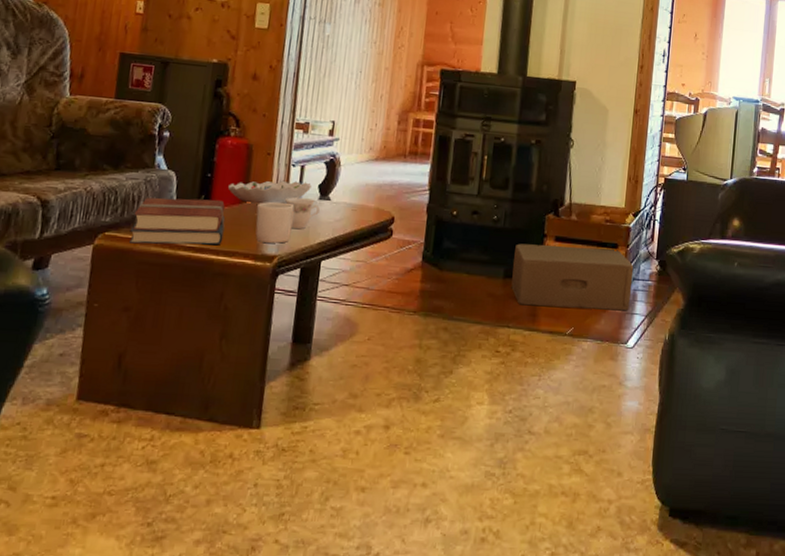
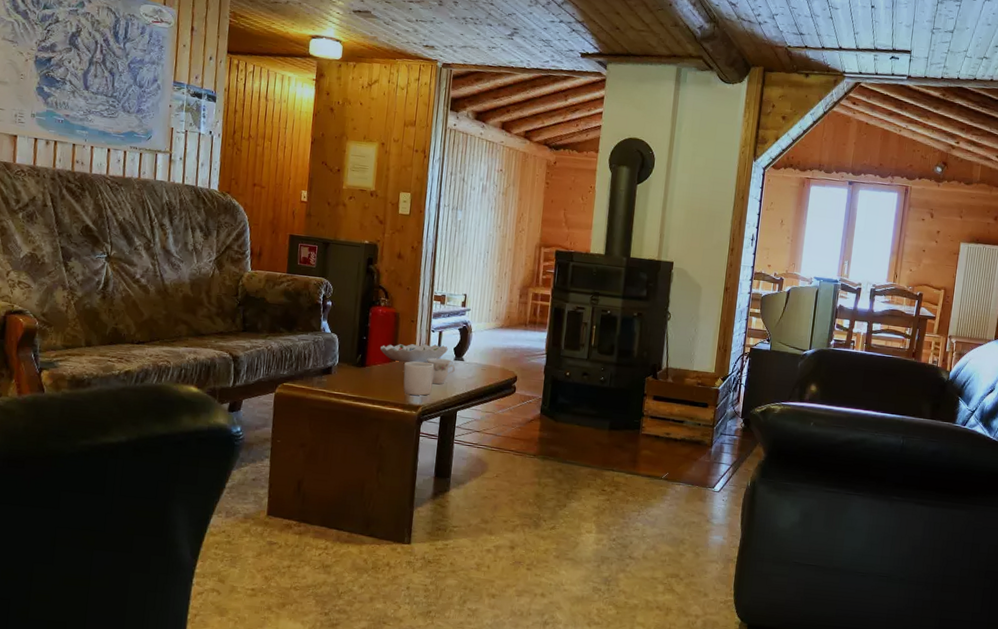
books: present [129,198,226,245] -> none [303,355,379,396]
wooden box: present [511,243,634,311] -> none [615,401,722,461]

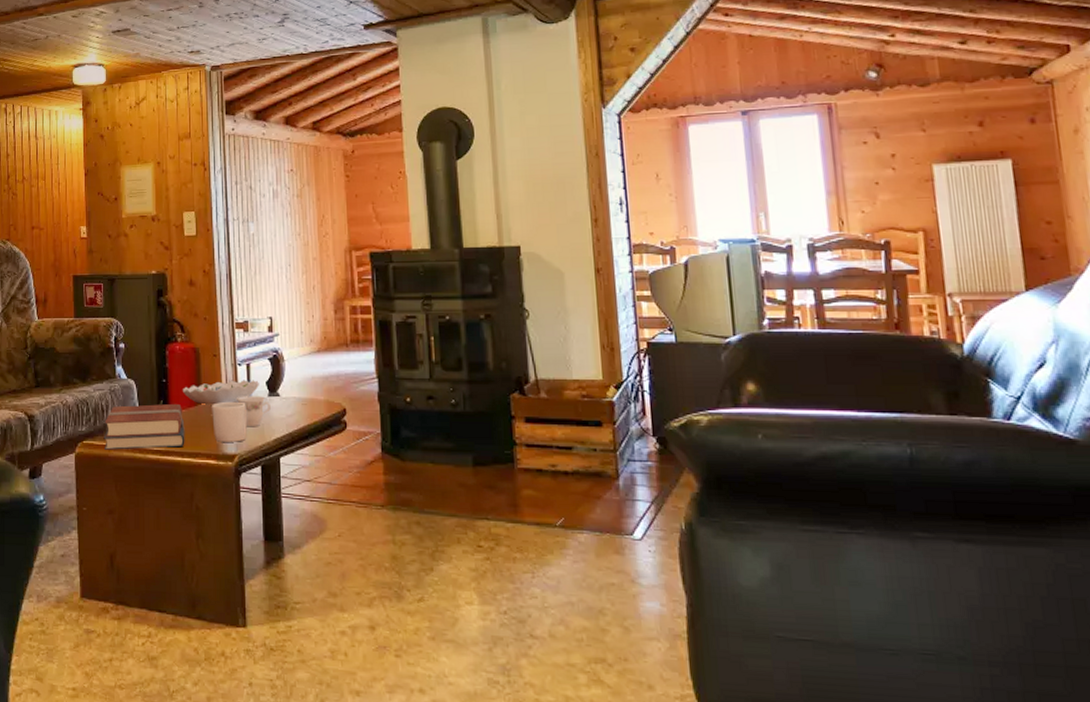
books: none [303,355,379,396] -> present [103,403,185,450]

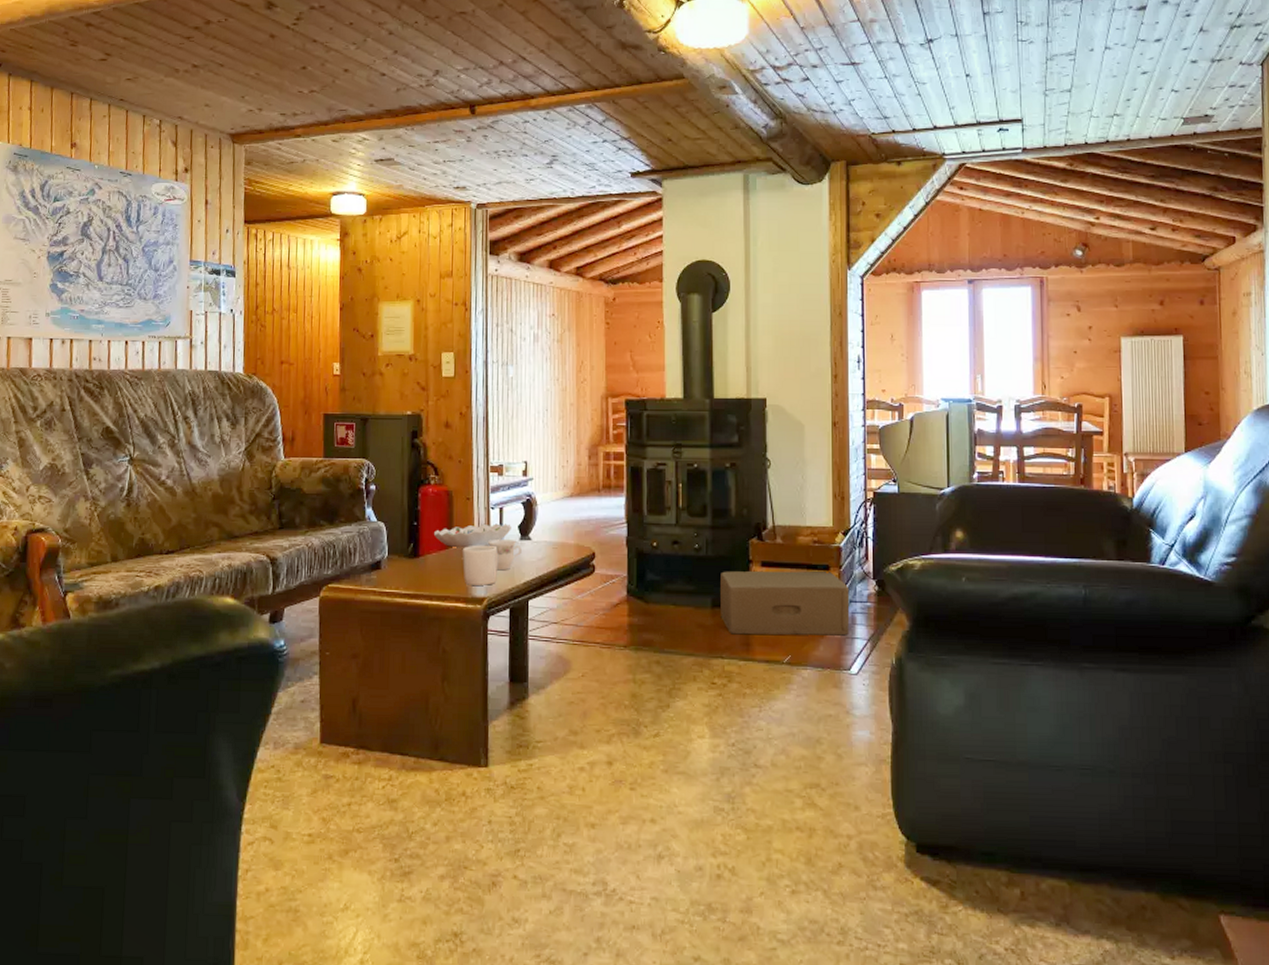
books: present [103,403,185,450] -> none [350,546,435,594]
wooden box: none [481,427,629,498] -> present [721,570,850,636]

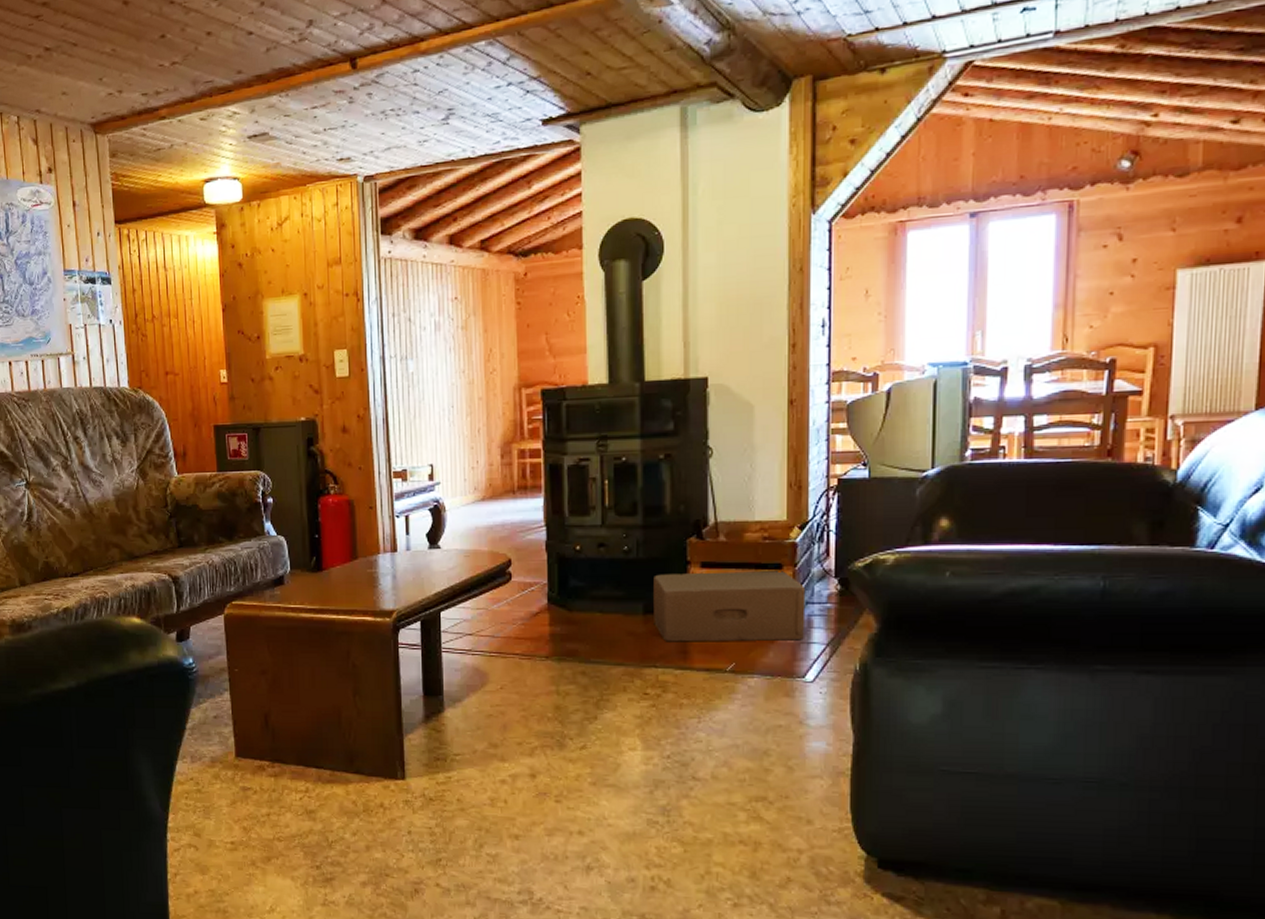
decorative bowl: present [434,523,511,548] -> none [337,532,419,560]
mug: present [462,545,498,585] -> none [367,555,406,598]
teacup: present [488,539,522,571] -> none [395,549,431,582]

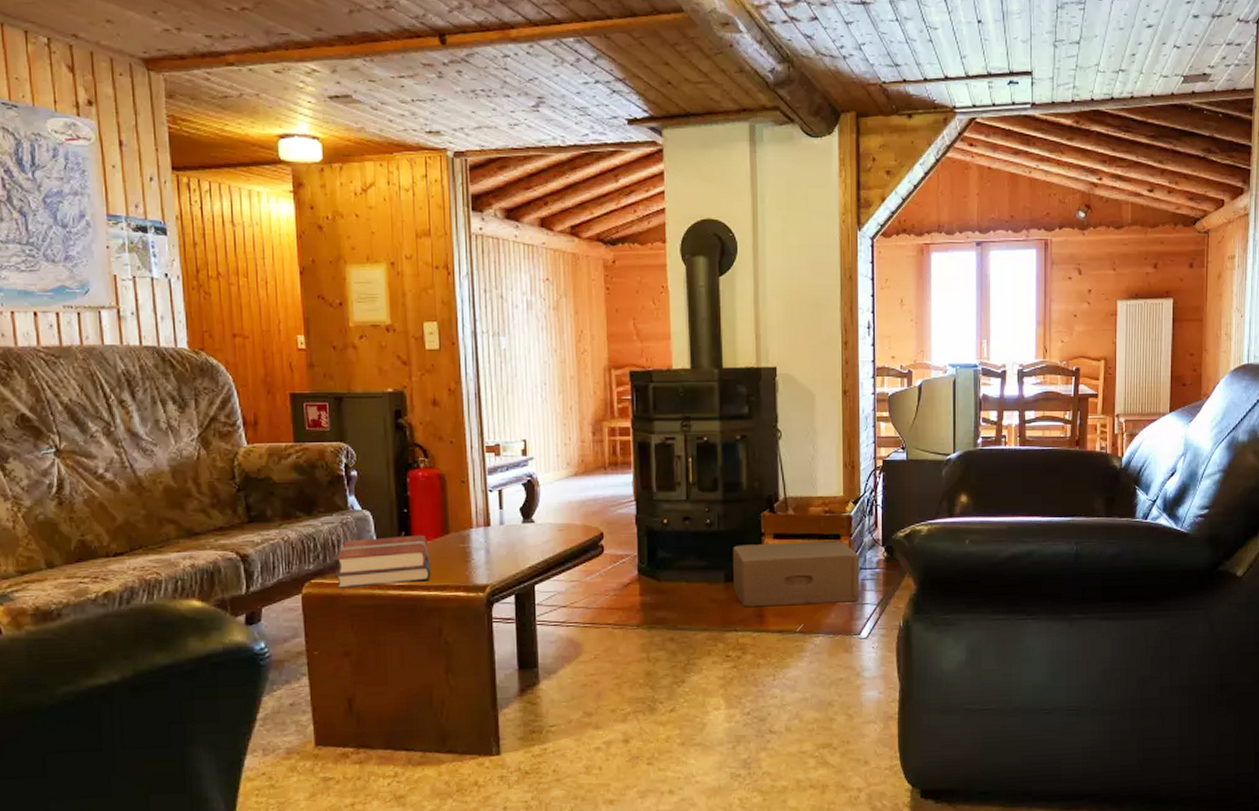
books: none [253,559,340,610] -> present [335,534,431,588]

